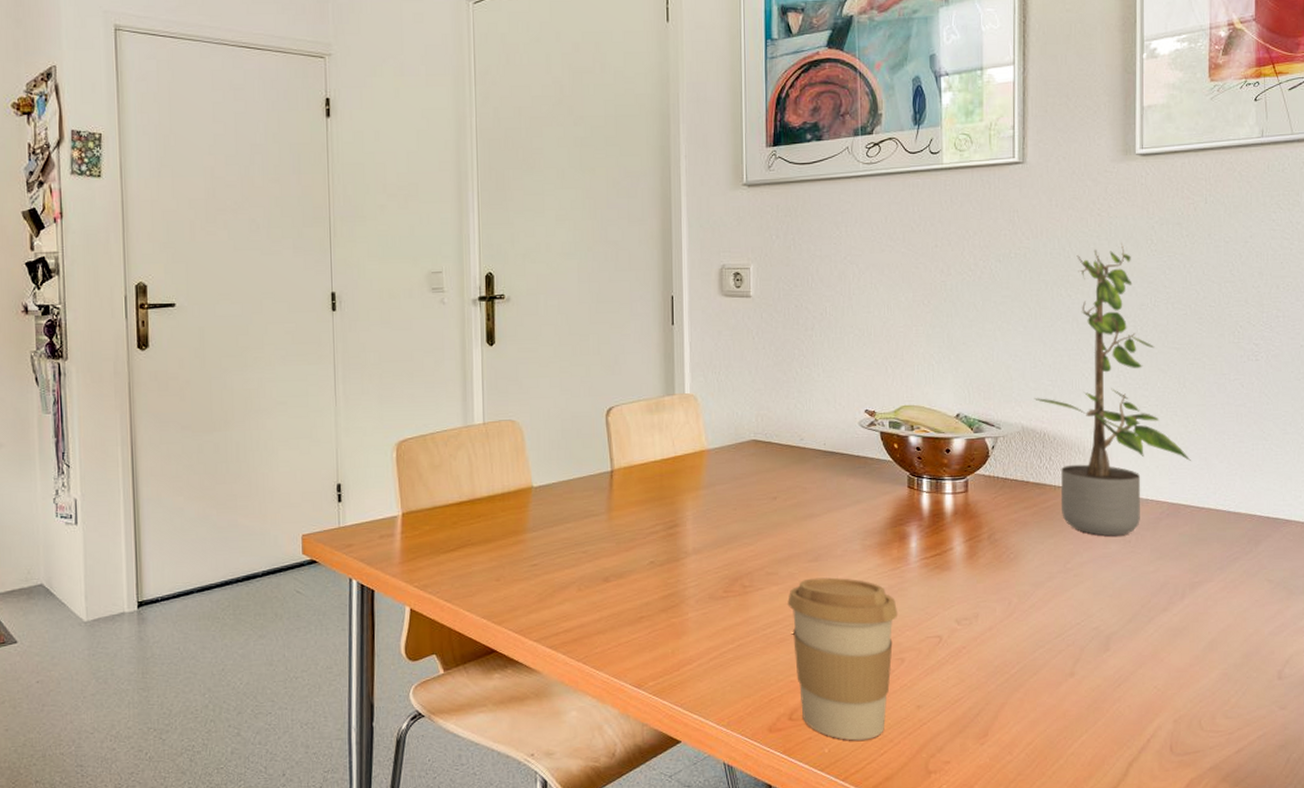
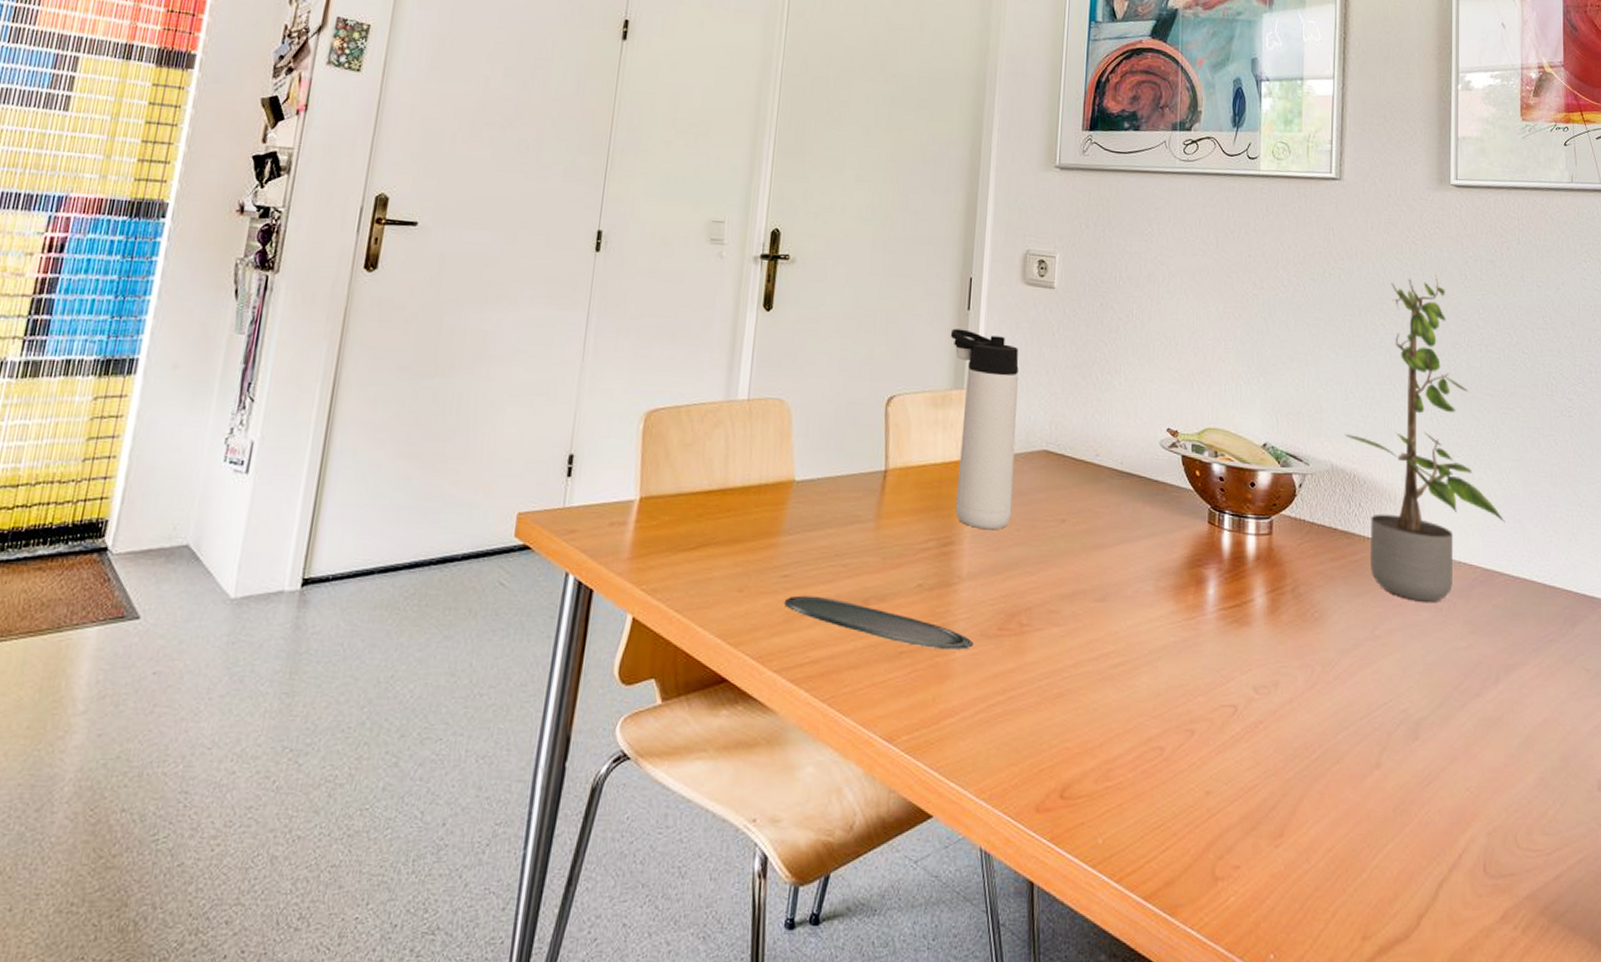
oval tray: none [536,578,703,612] -> present [784,595,974,650]
thermos bottle: none [658,342,728,512] -> present [950,328,1019,530]
coffee cup: present [788,577,898,741] -> none [1068,621,1191,831]

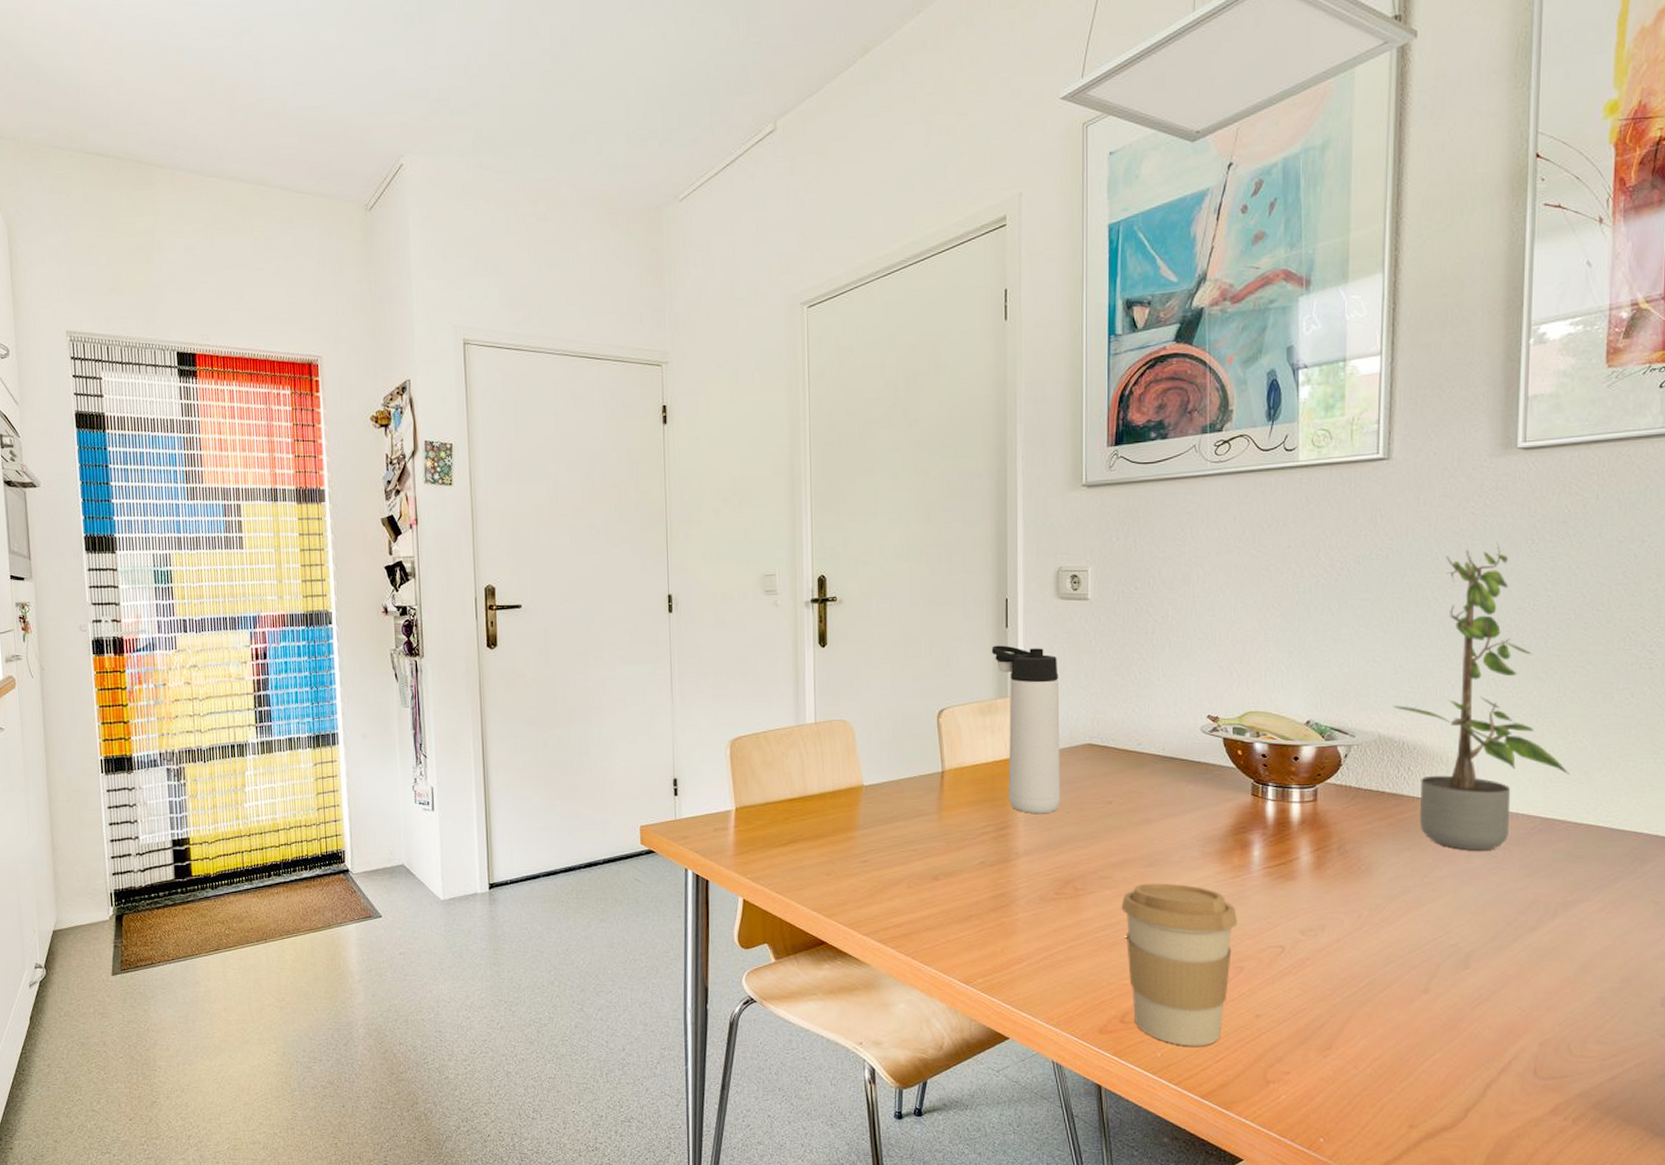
oval tray: present [784,595,974,650] -> none [865,875,1034,912]
coffee cup: none [1068,621,1191,831] -> present [1121,883,1238,1046]

